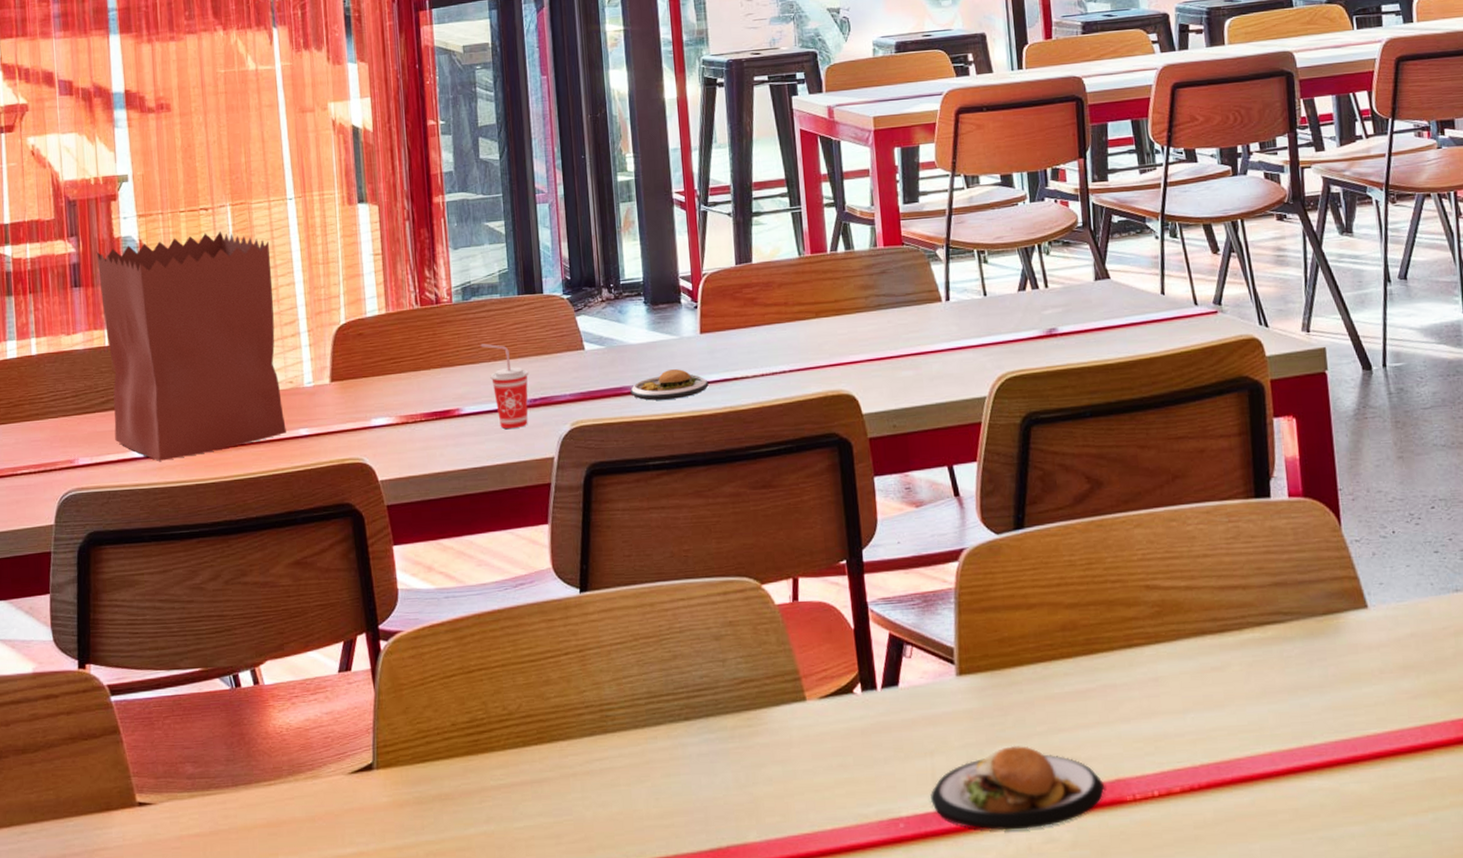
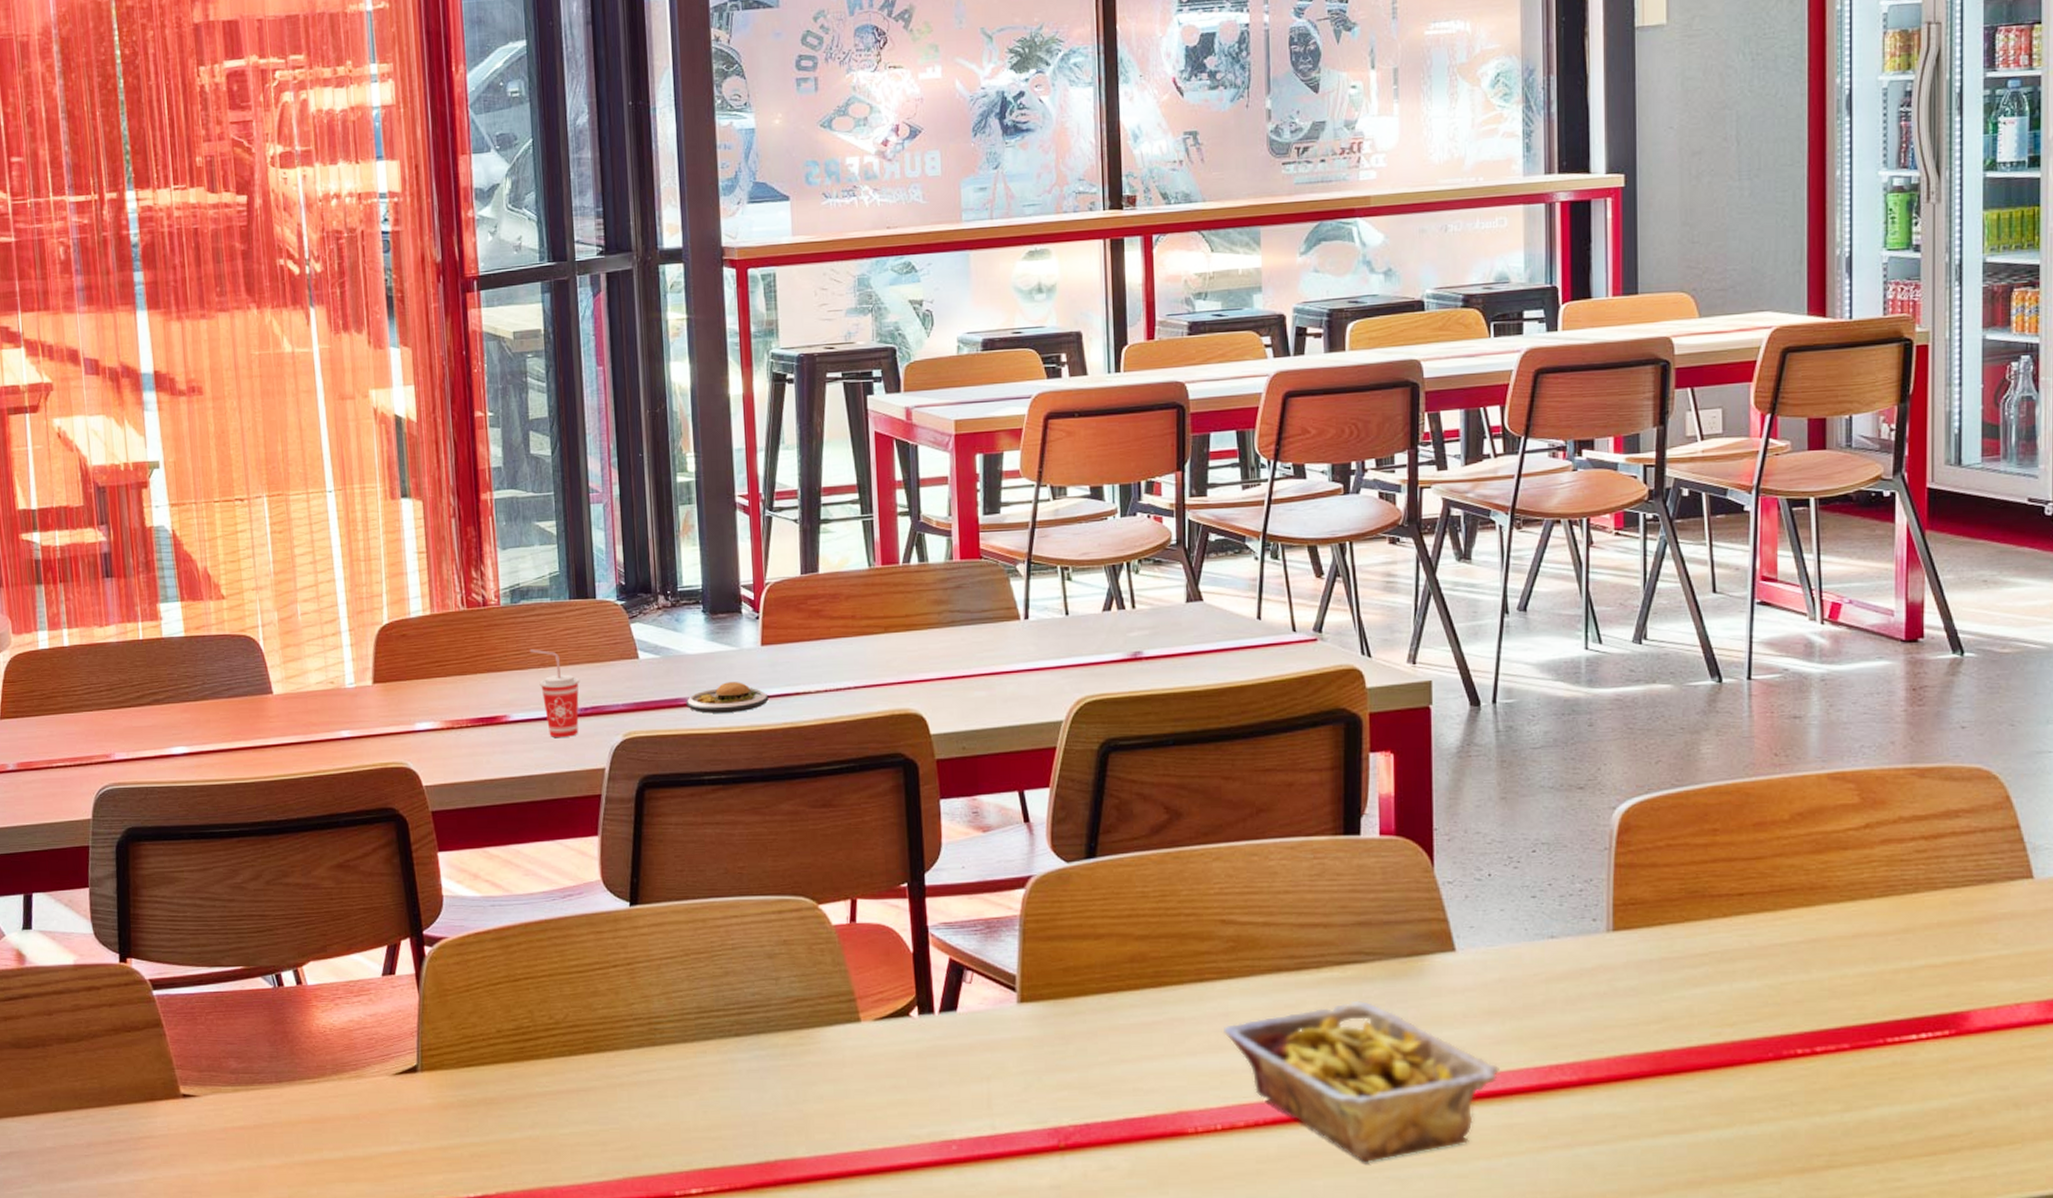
paper bag: present [96,230,286,461] -> none [128,522,328,759]
burger: present [931,745,1104,830] -> none [985,1074,1165,1157]
french fries: none [1154,660,1418,823] -> present [1222,1000,1499,1162]

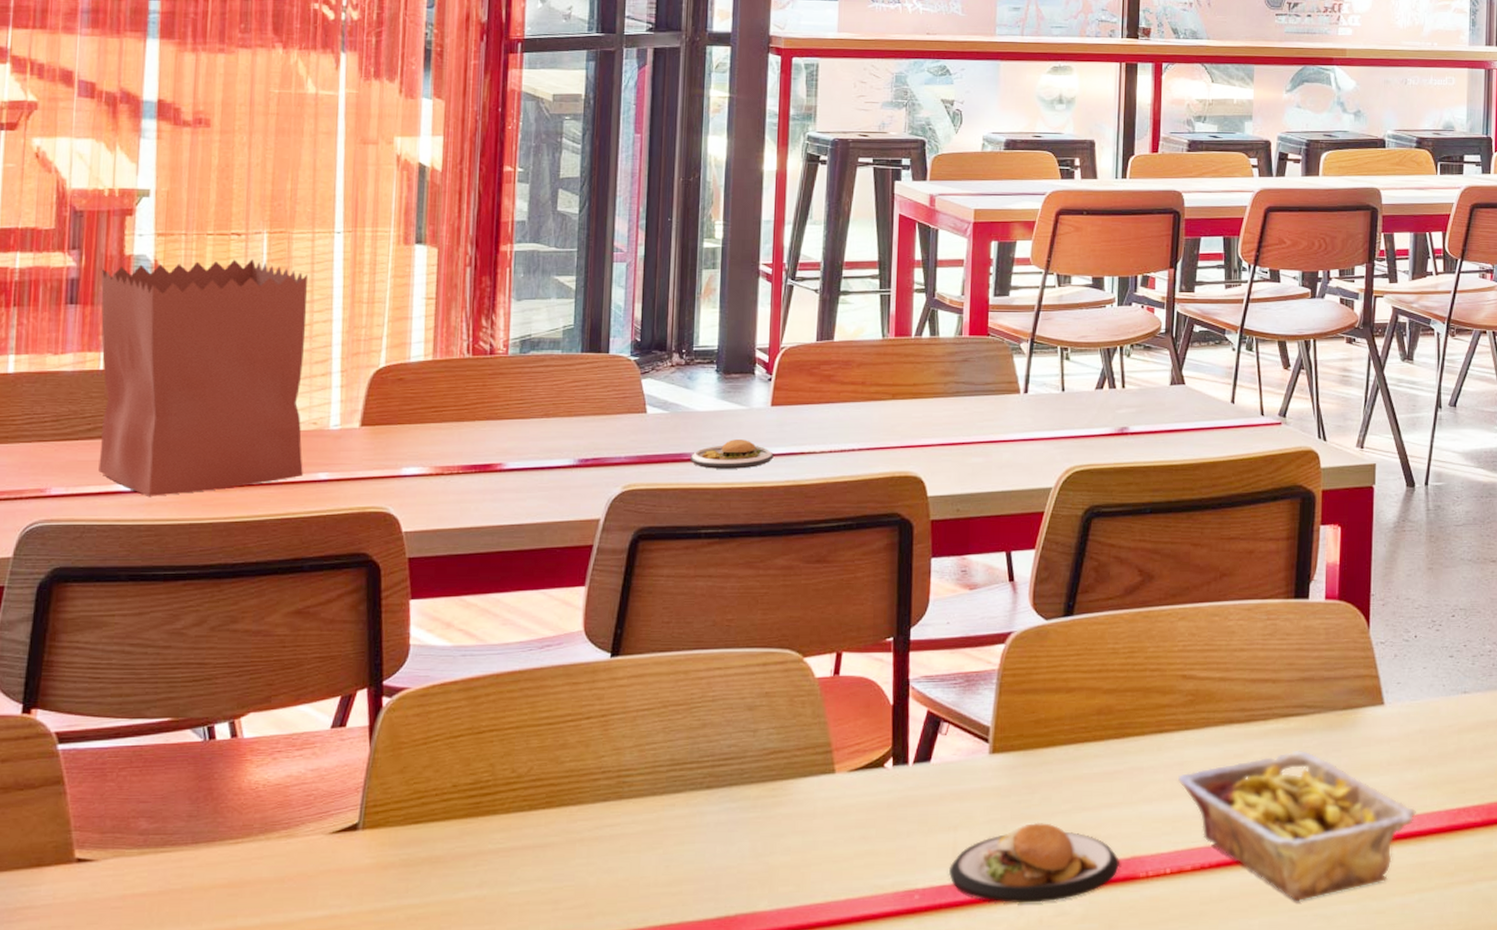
paper bag: none [128,522,328,759] -> present [98,258,308,496]
beverage cup: present [529,649,580,737] -> none [534,399,584,487]
burger: none [985,1074,1165,1157] -> present [949,822,1119,903]

